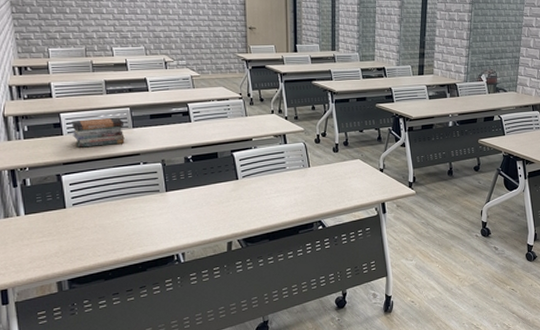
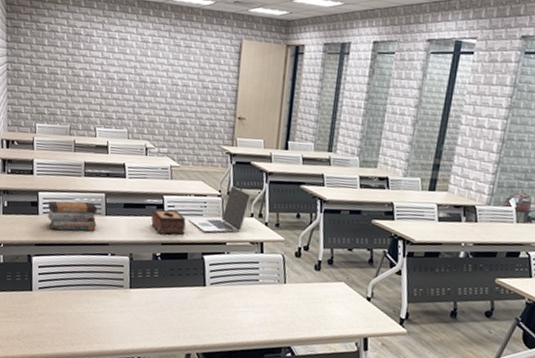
tissue box: none [179,115,212,138] -> present [151,209,186,235]
laptop: none [215,88,270,132] -> present [189,186,252,233]

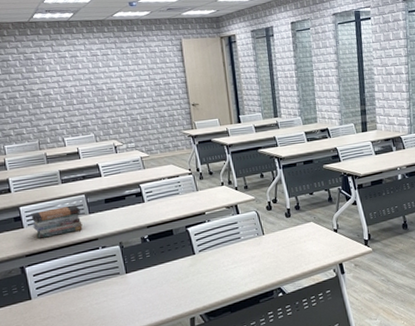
tissue box: present [151,209,186,235] -> none [132,195,166,218]
laptop: present [189,186,252,233] -> none [167,163,219,208]

